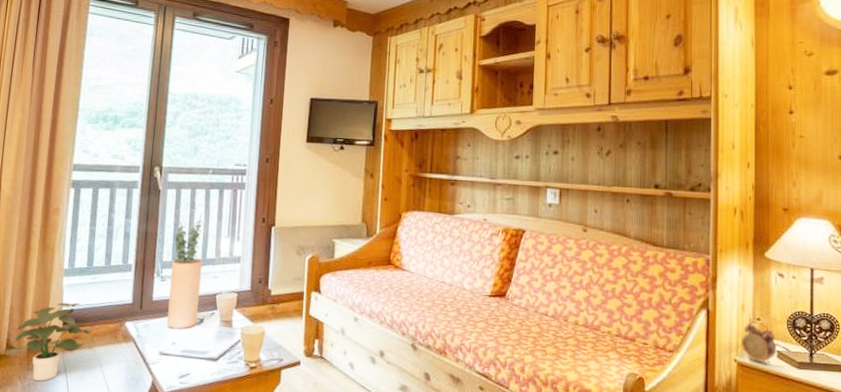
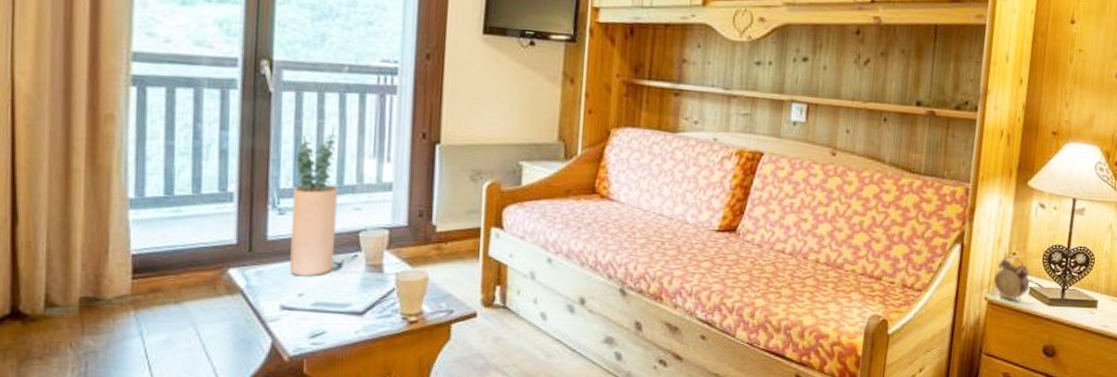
potted plant: present [13,302,94,382] -> none [56,244,181,349]

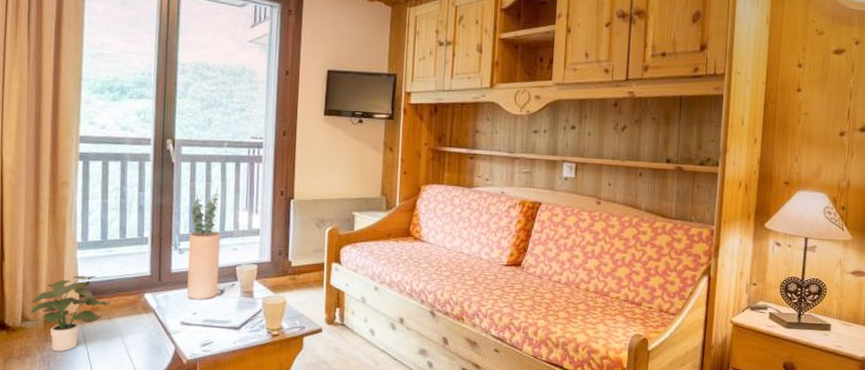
potted plant: none [56,244,181,349] -> present [29,275,112,352]
alarm clock: present [994,256,1030,303] -> none [738,286,770,326]

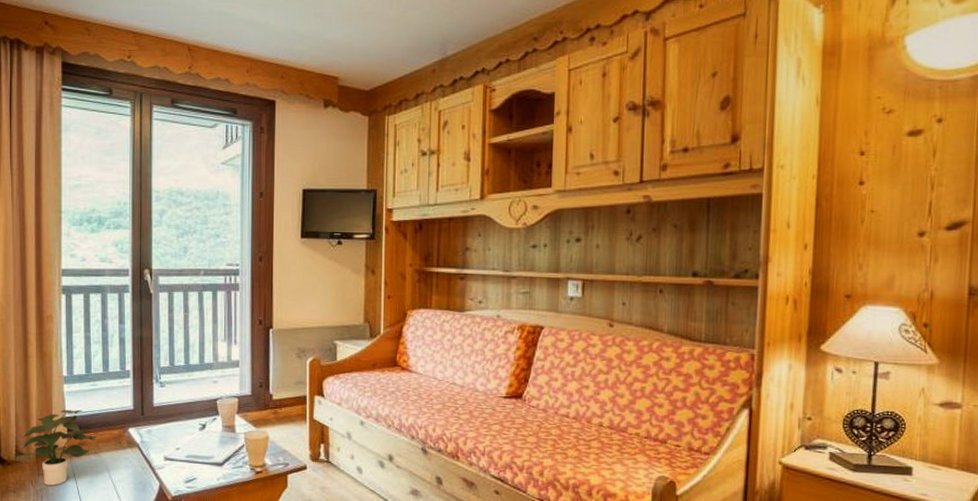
vase: present [187,188,221,300] -> none [169,318,201,435]

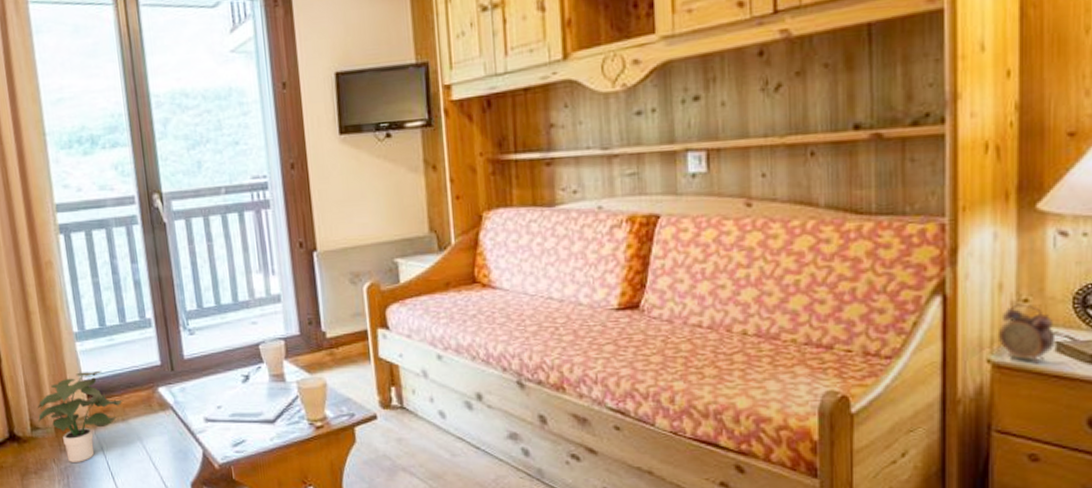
alarm clock: none [789,420,830,468] -> present [999,303,1056,364]

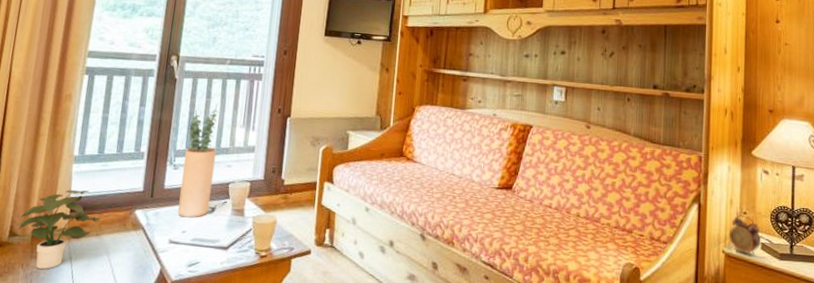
vase: none [195,248,243,390] -> present [178,104,218,218]

